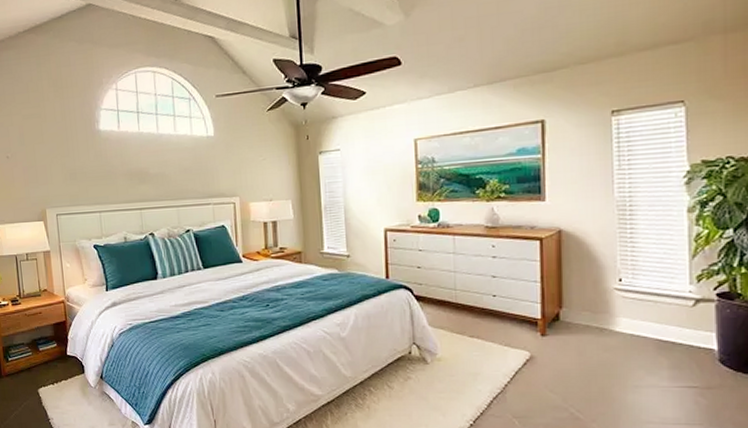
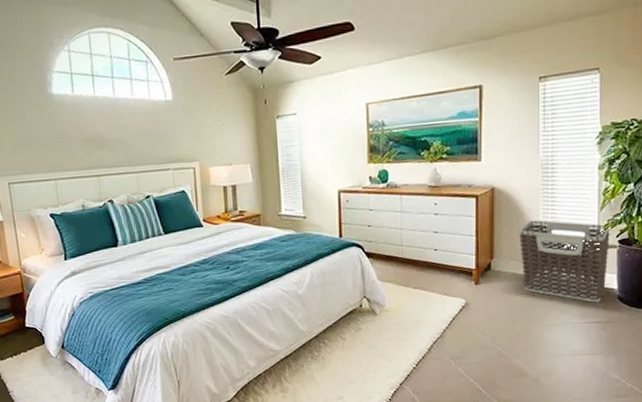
clothes hamper: none [592,267,706,364] -> present [519,220,610,303]

